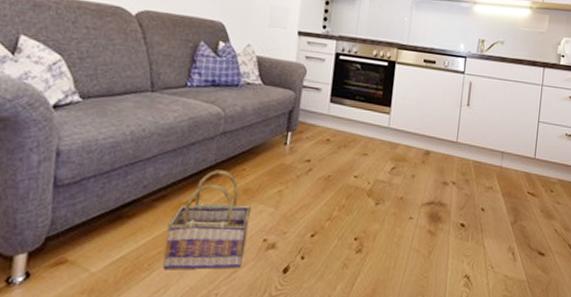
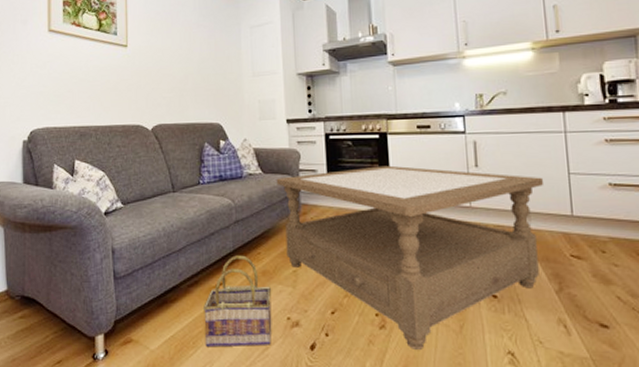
coffee table: none [274,91,519,275] -> present [276,165,544,351]

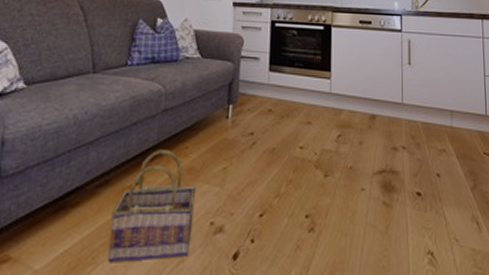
coffee table: present [276,165,544,351] -> none [215,57,465,255]

